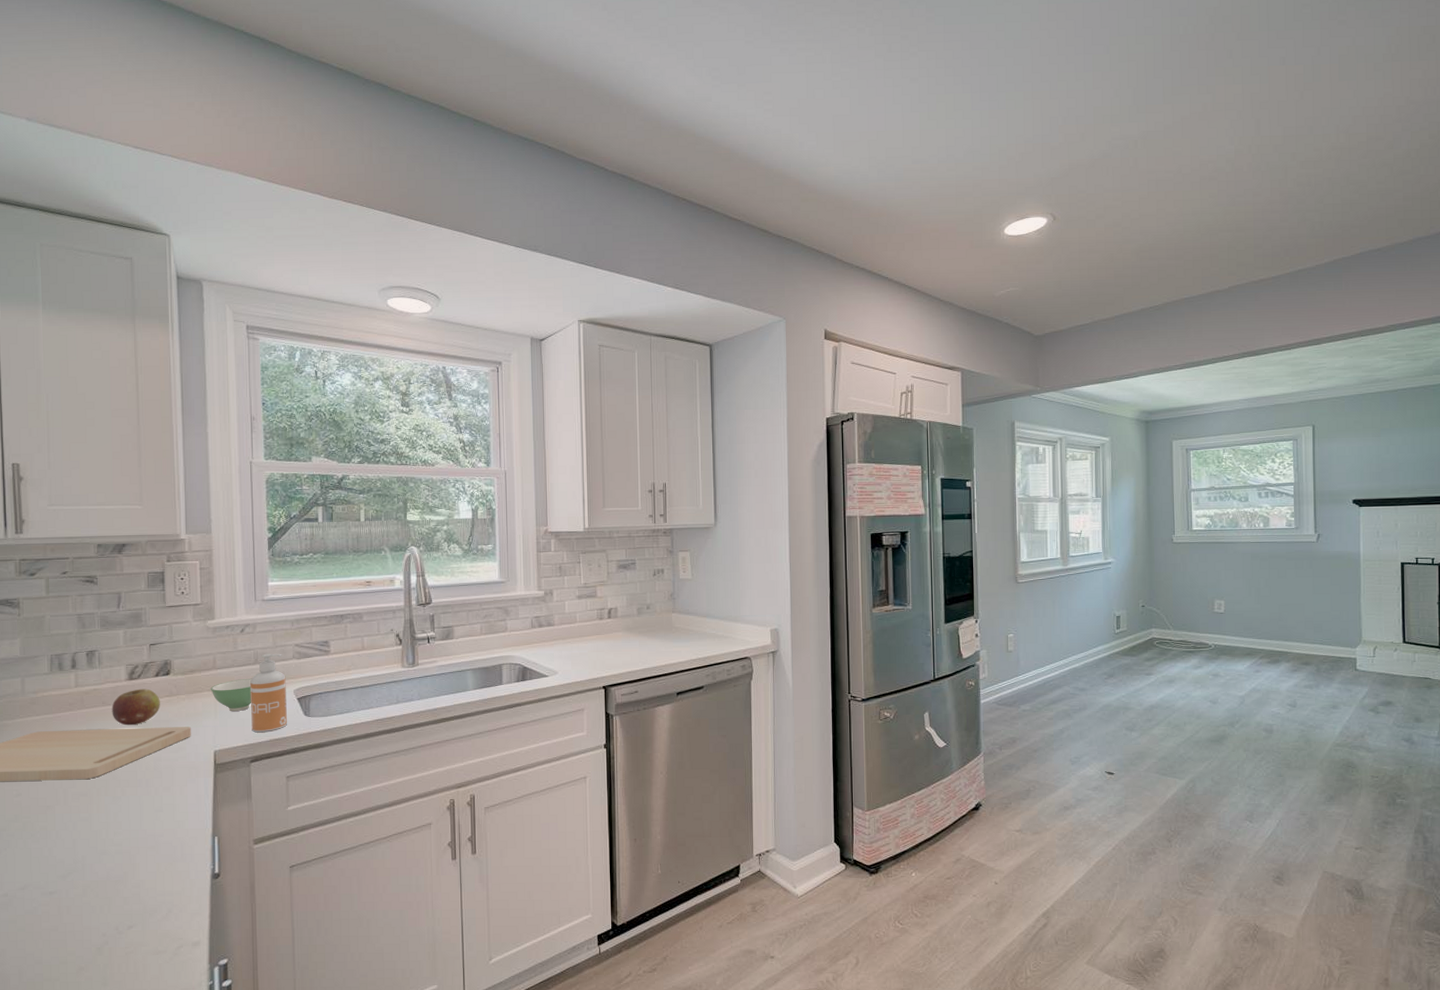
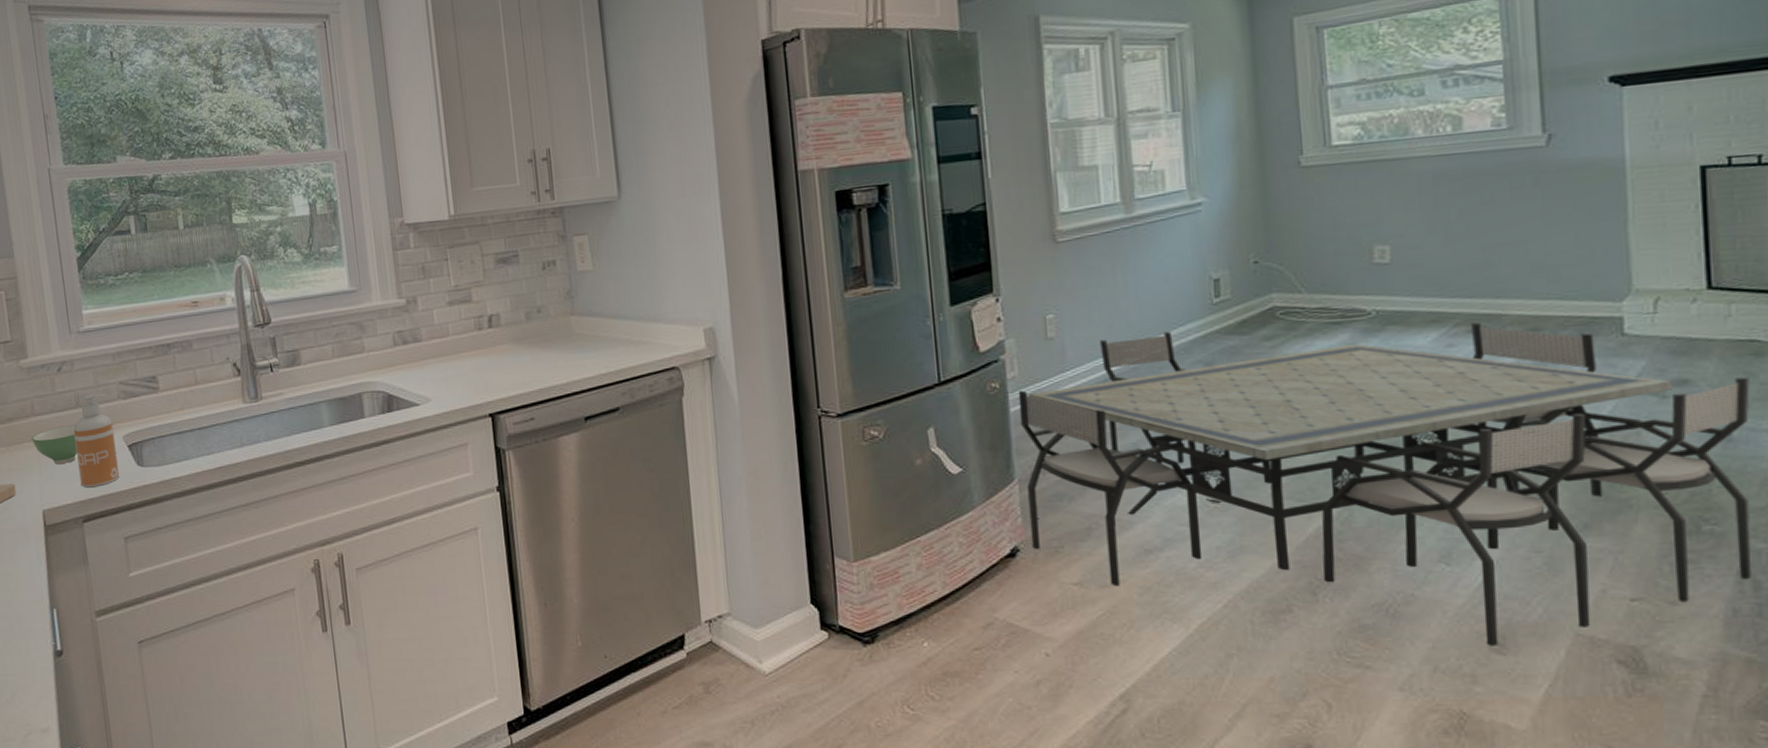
dining set: none [986,651,1424,878] -> present [1018,322,1751,645]

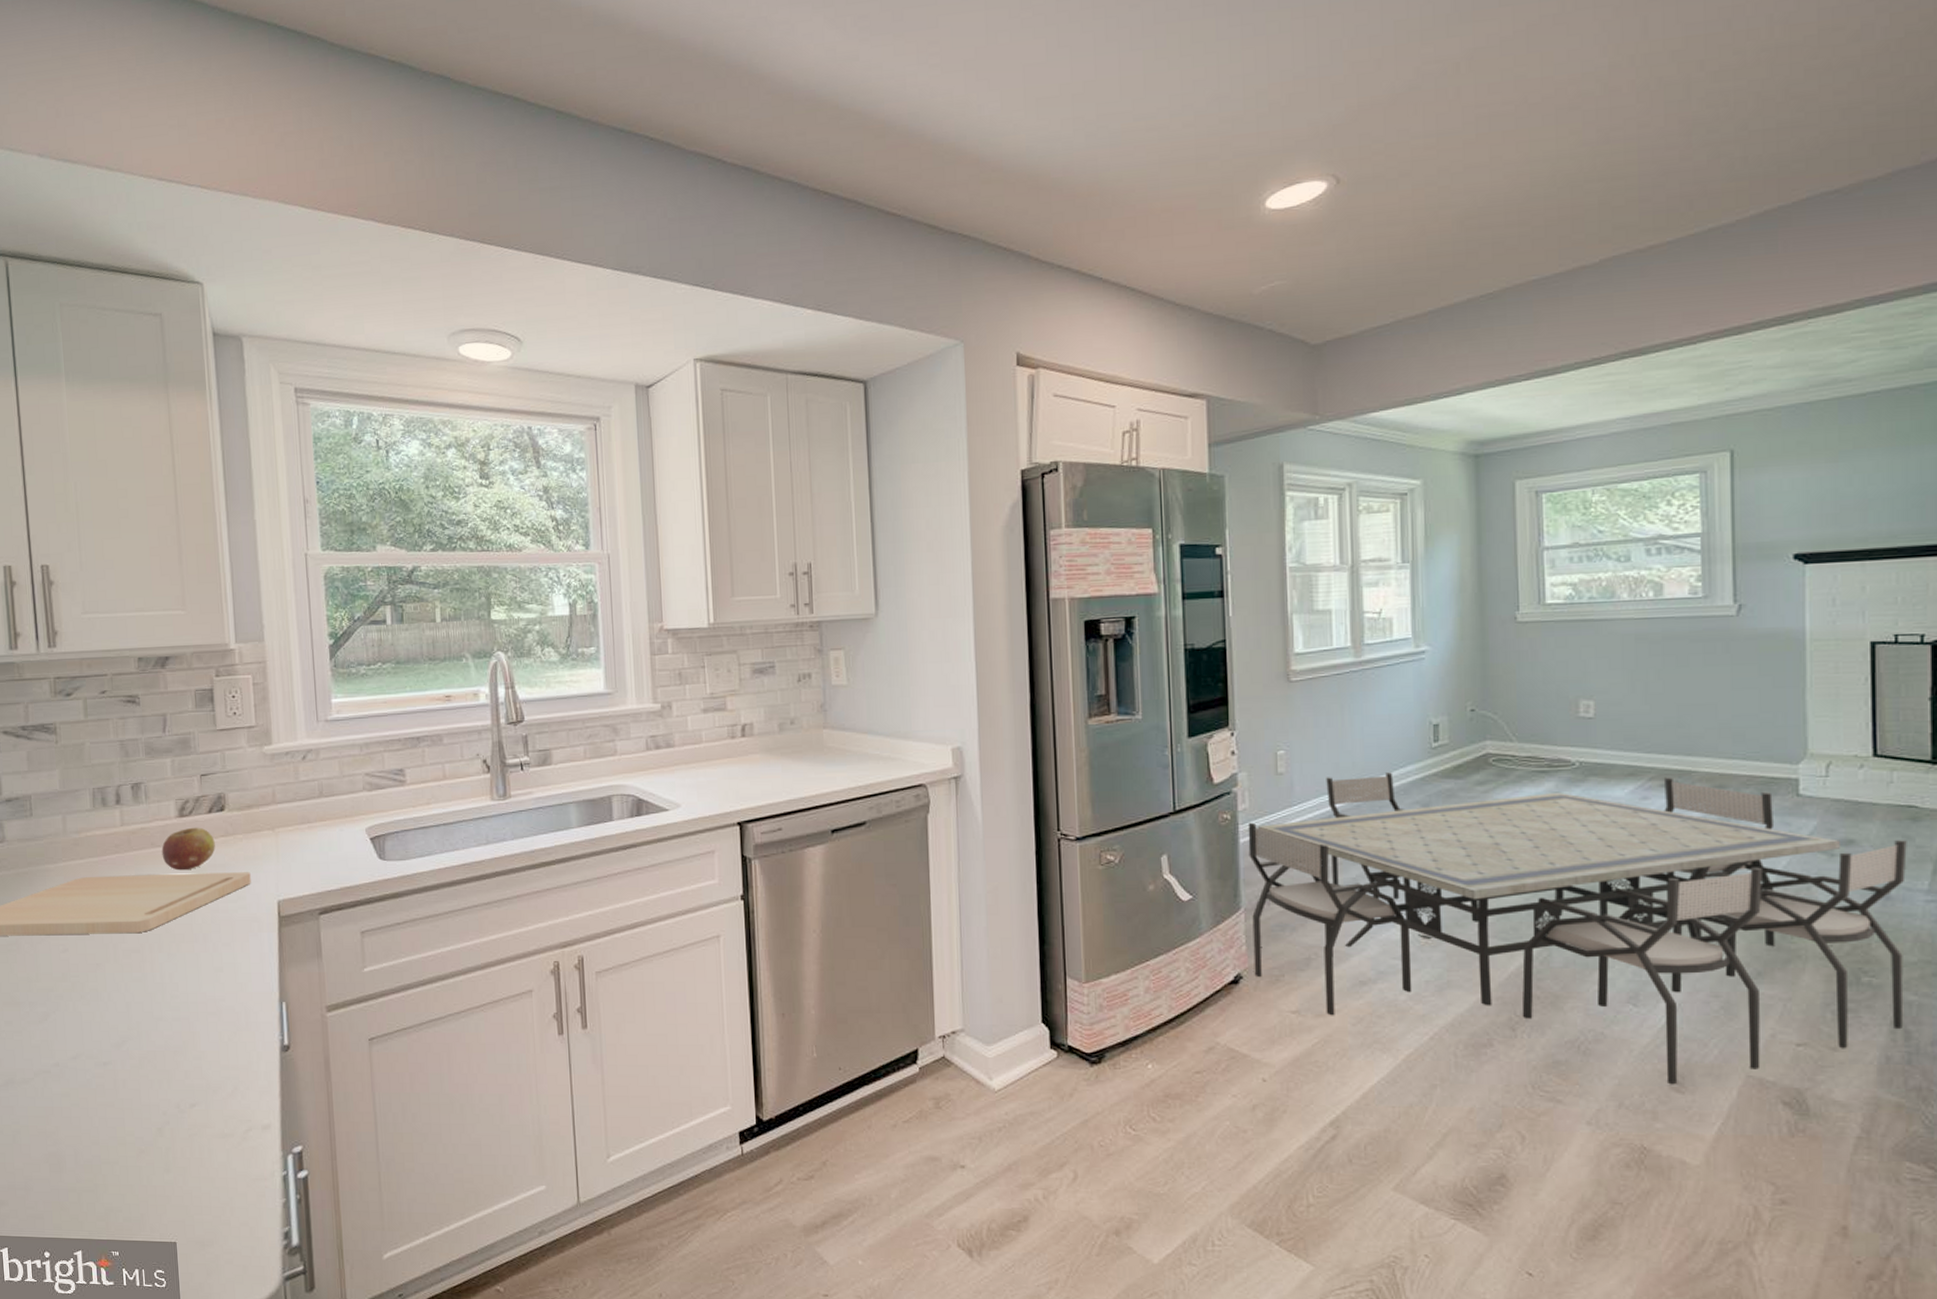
bowl: present [31,424,78,465] -> none [270,814,318,855]
soap dispenser: present [73,393,120,488] -> none [314,784,360,879]

